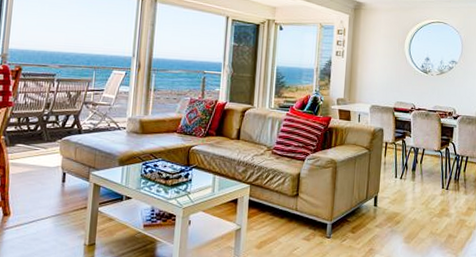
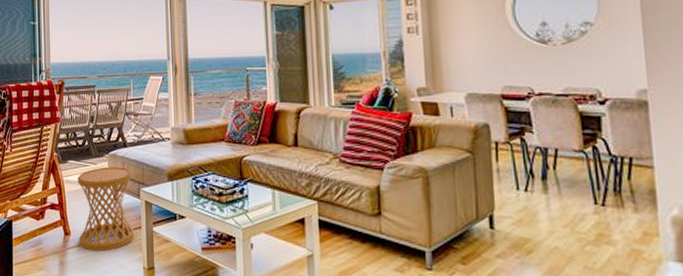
side table: none [18,151,84,231] -> present [77,167,134,252]

